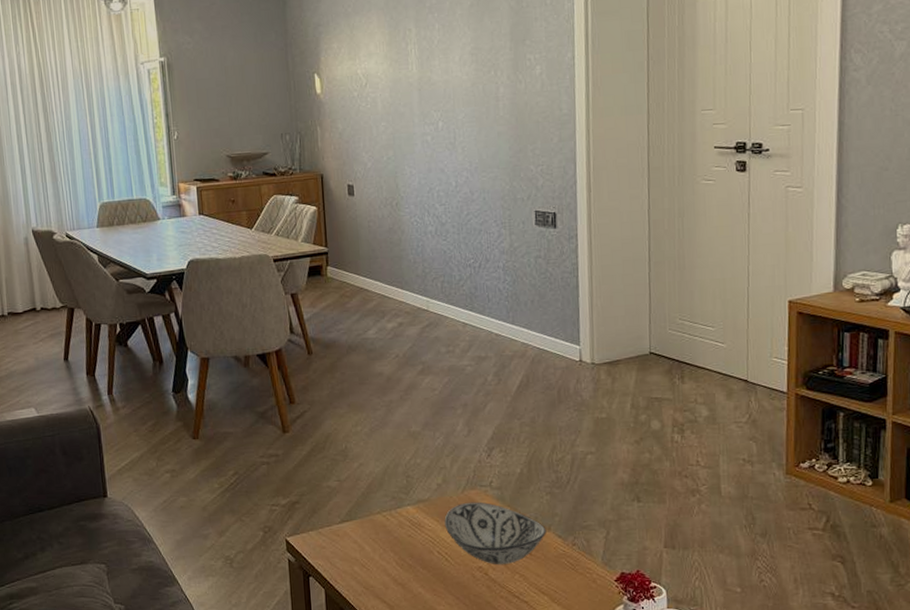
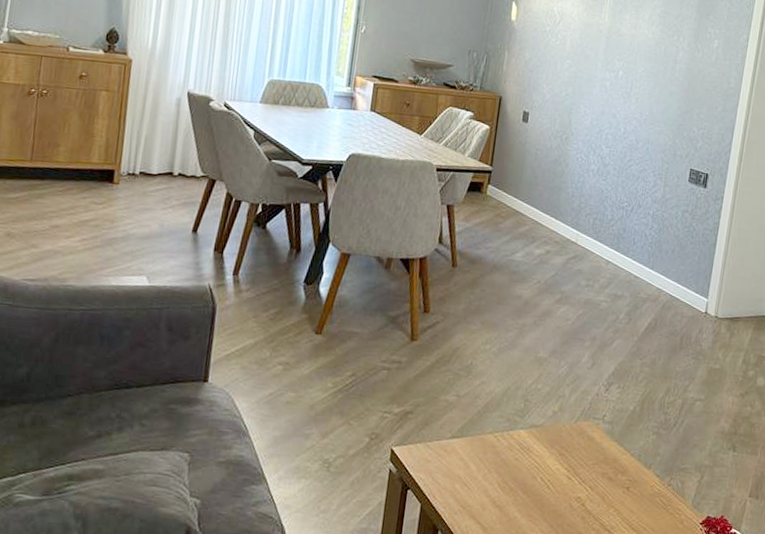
decorative bowl: present [444,502,546,564] -> none [552,432,647,497]

